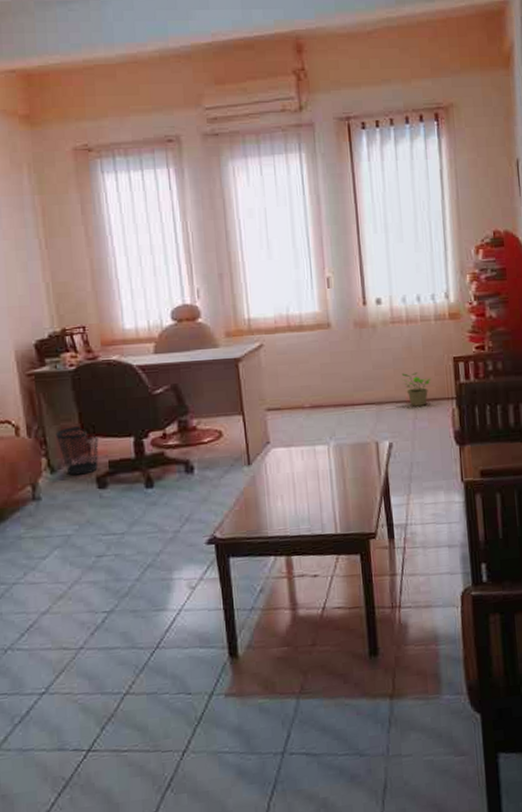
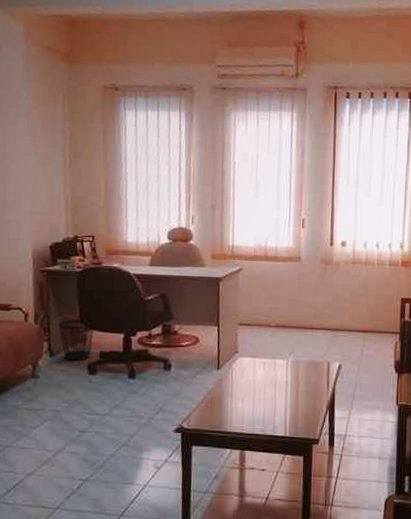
potted plant: present [401,372,431,407] -> none [356,307,380,336]

